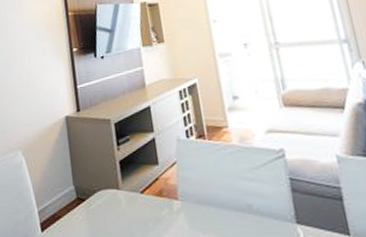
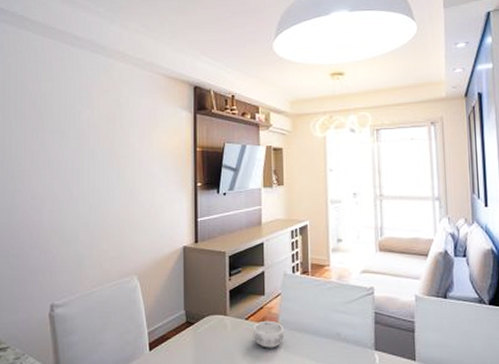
decorative bowl: none [149,193,187,225] -> present [252,320,285,348]

